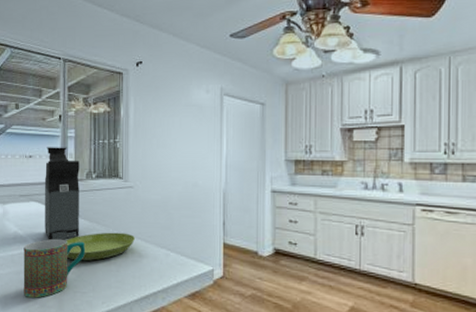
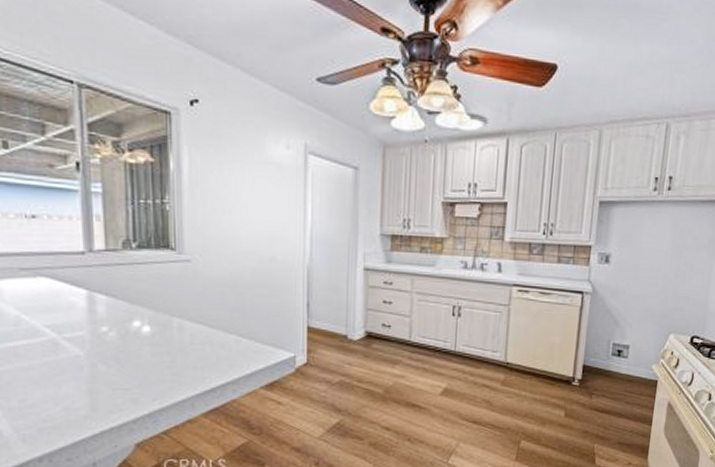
mug: present [23,238,86,298] -> none [32,324,127,399]
coffee maker: present [45,147,79,241] -> none [58,204,116,327]
saucer: present [66,232,135,261] -> none [97,315,195,352]

